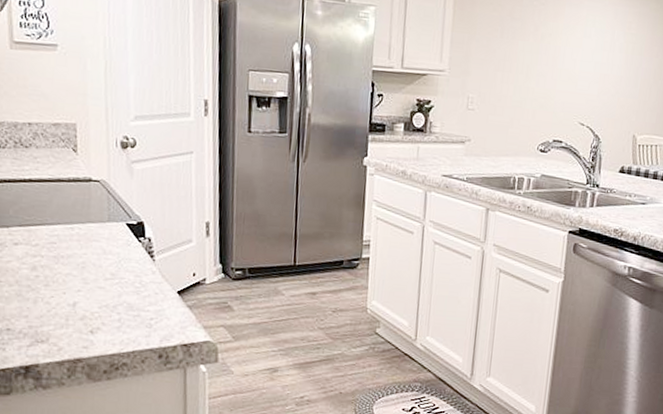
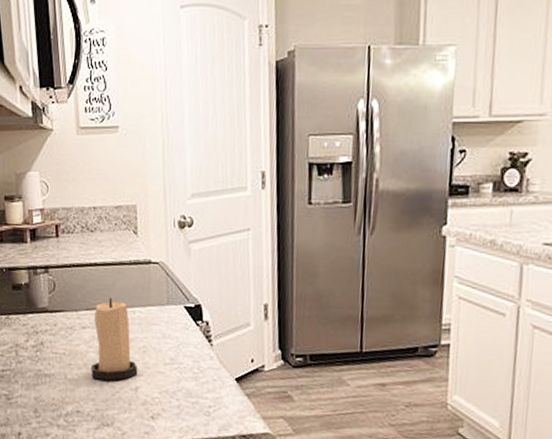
candle: none [24,213,77,297] -> present [91,297,138,381]

